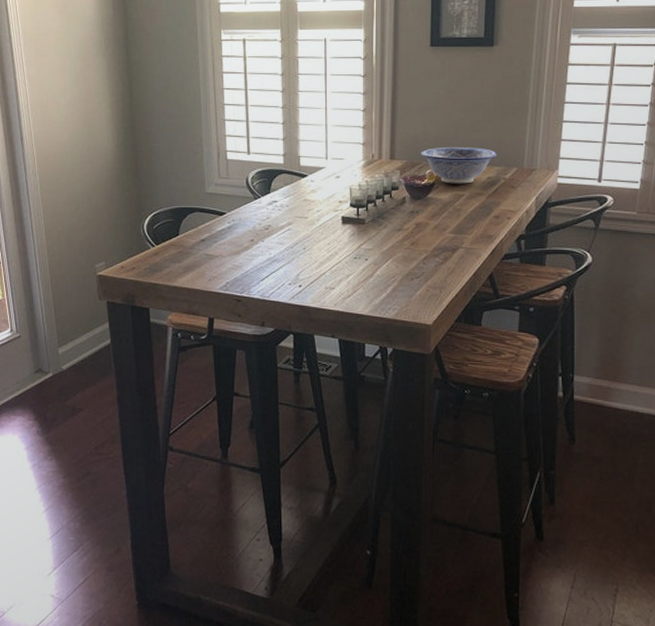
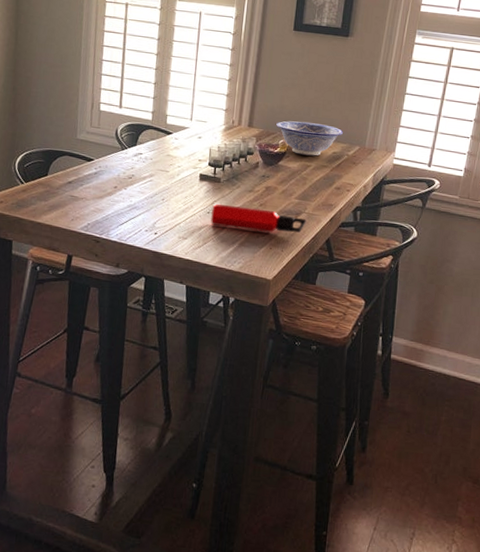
water bottle: none [359,247,465,274] -> present [210,203,307,233]

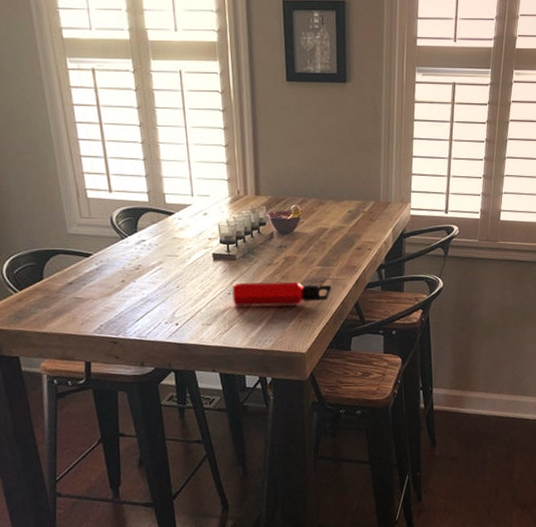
decorative bowl: present [276,120,344,156] -> none [285,181,356,218]

